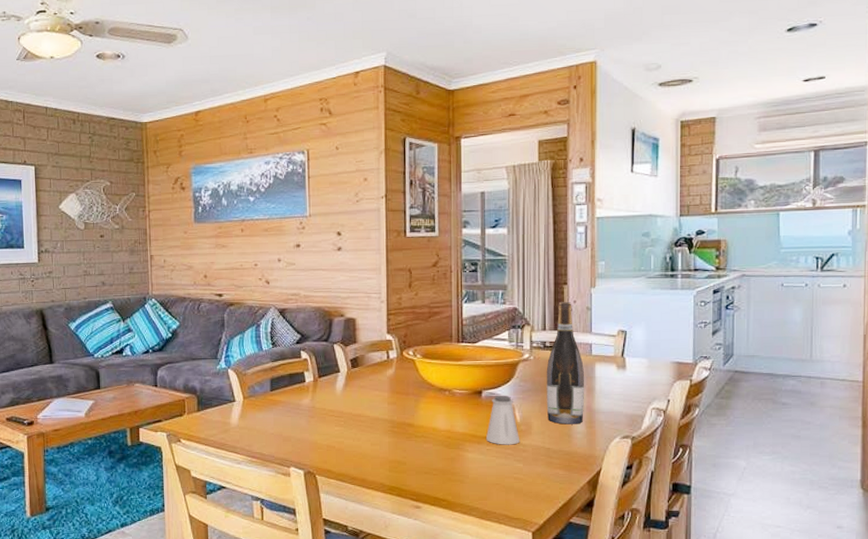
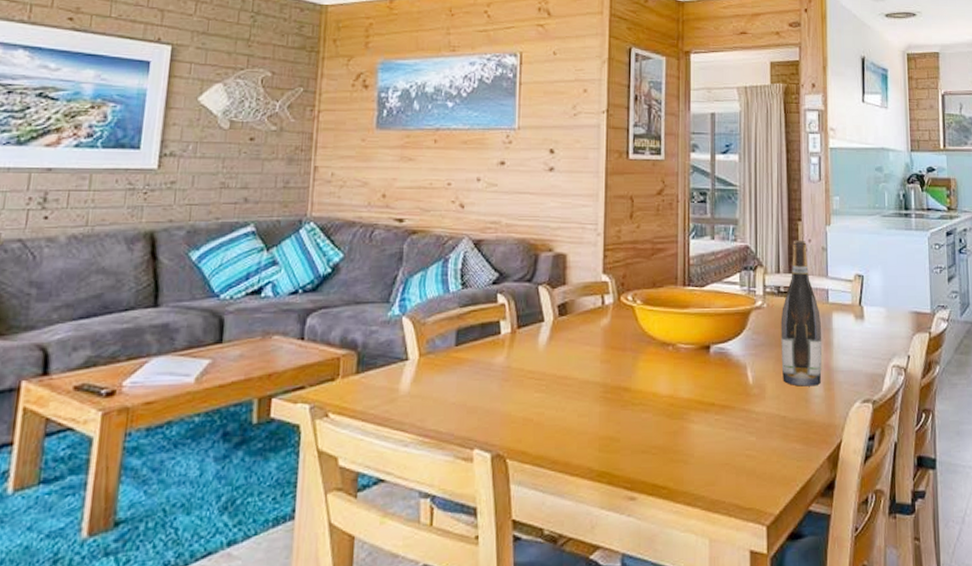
saltshaker: present [486,395,520,445] -> none [715,350,753,414]

